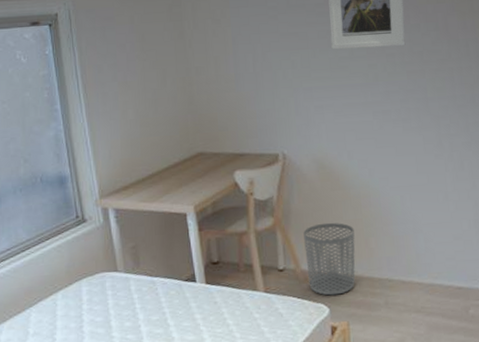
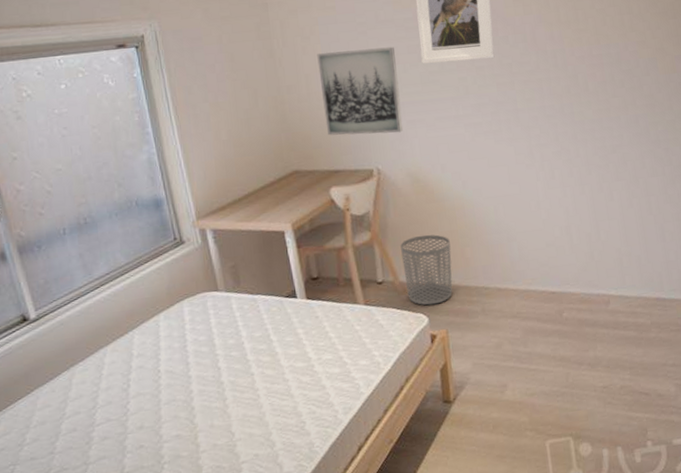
wall art: none [227,31,311,118] -> present [317,46,403,136]

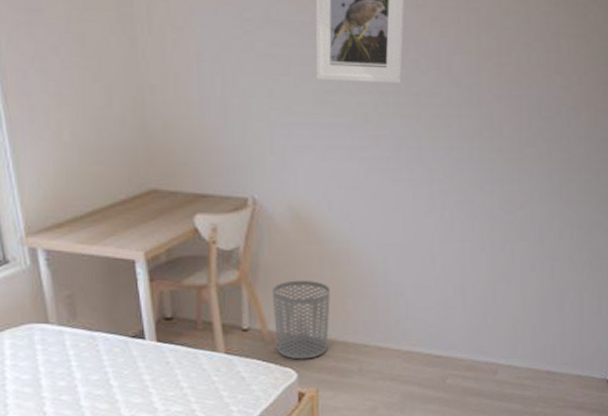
wall art: present [317,46,403,136] -> none [190,50,288,159]

